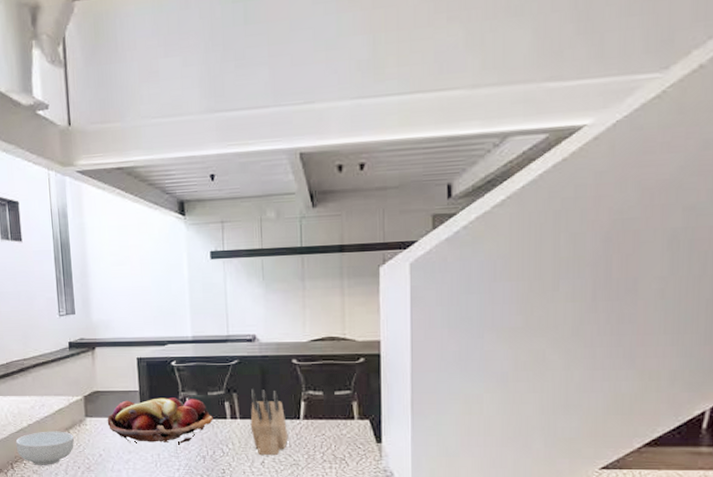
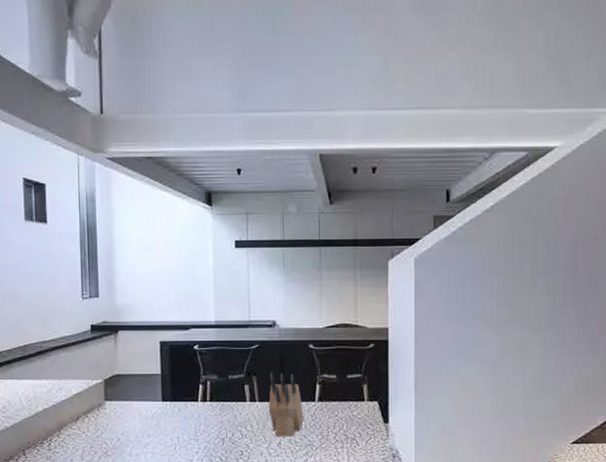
cereal bowl: present [15,431,75,465] -> none [29,415,93,451]
fruit basket: present [107,398,213,444] -> none [127,381,233,427]

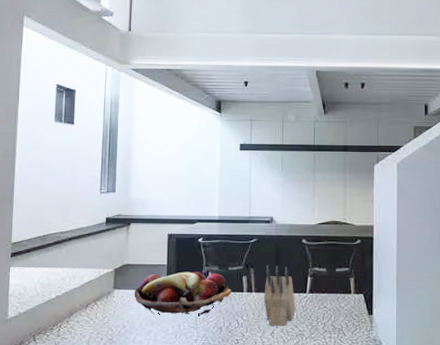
fruit basket: none [127,381,233,427] -> present [134,271,231,315]

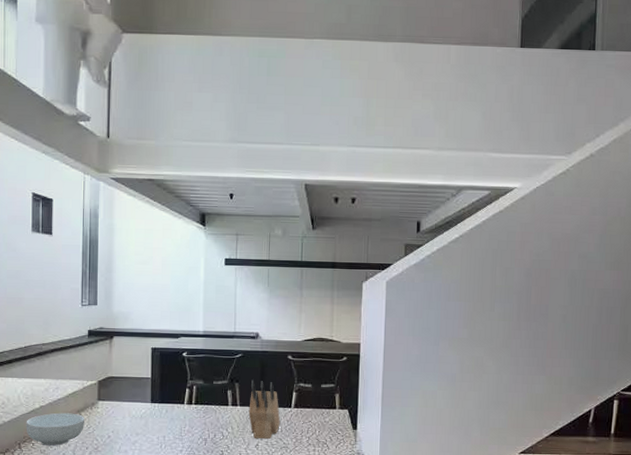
cereal bowl: none [41,302,101,337] -> present [26,412,85,446]
fruit basket: present [134,271,231,315] -> none [118,385,216,427]

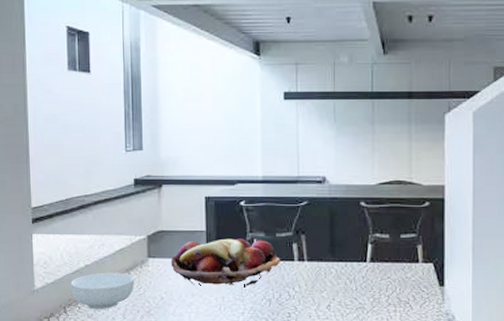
fruit basket: none [118,385,216,427] -> present [171,238,280,287]
knife block: present [248,379,281,439] -> none [317,230,355,298]

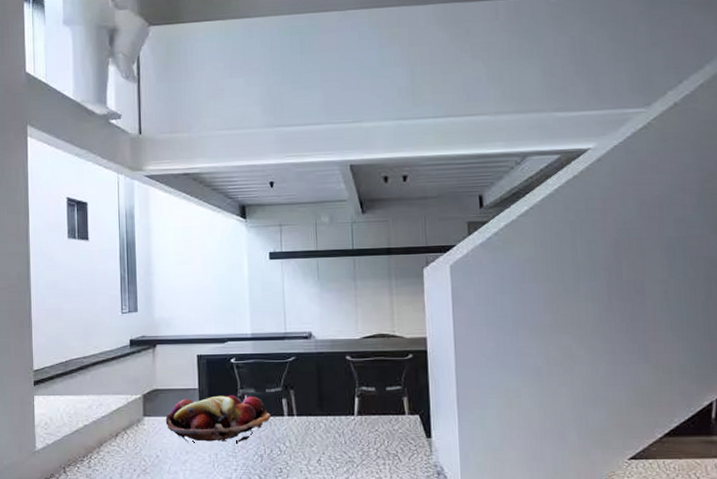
cereal bowl: present [70,272,135,309] -> none [70,431,132,469]

